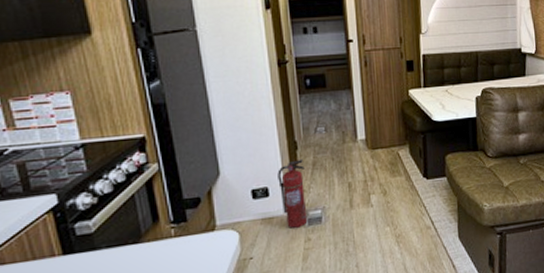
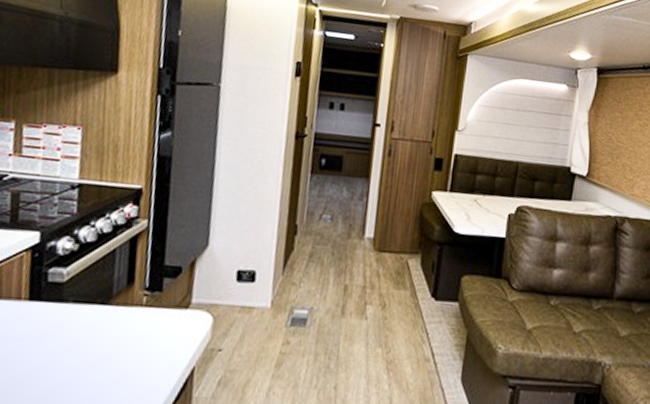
fire extinguisher: present [277,159,308,228] -> none [265,246,300,326]

